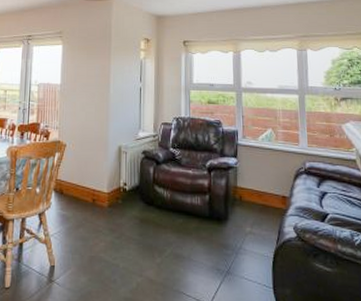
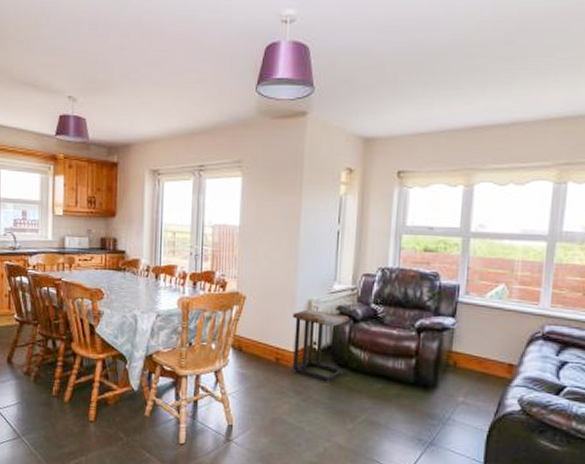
side table: none [106,154,152,219] -> present [293,309,349,382]

